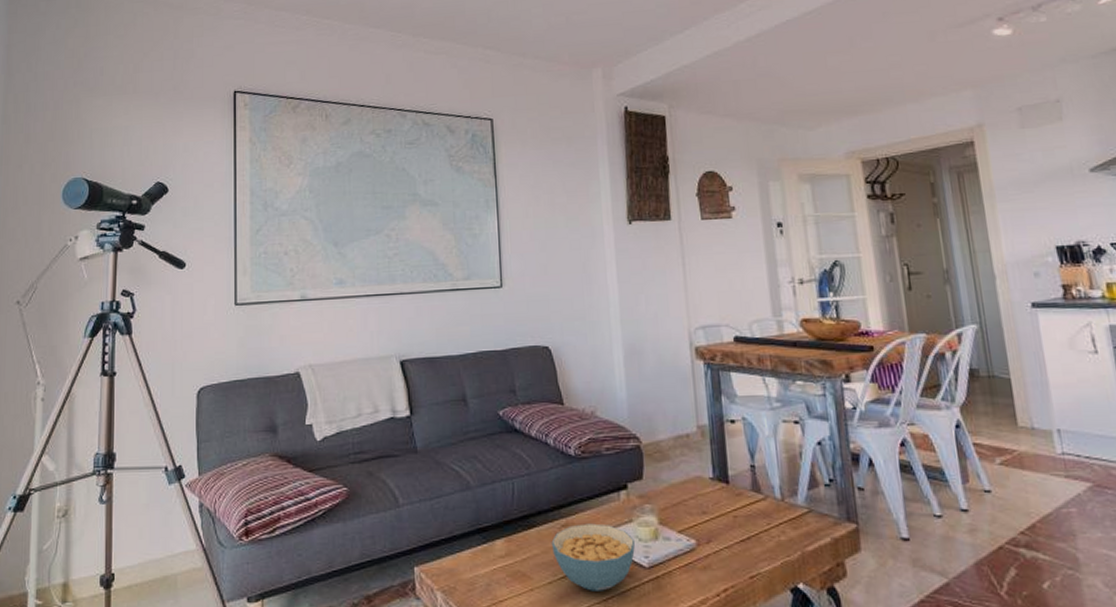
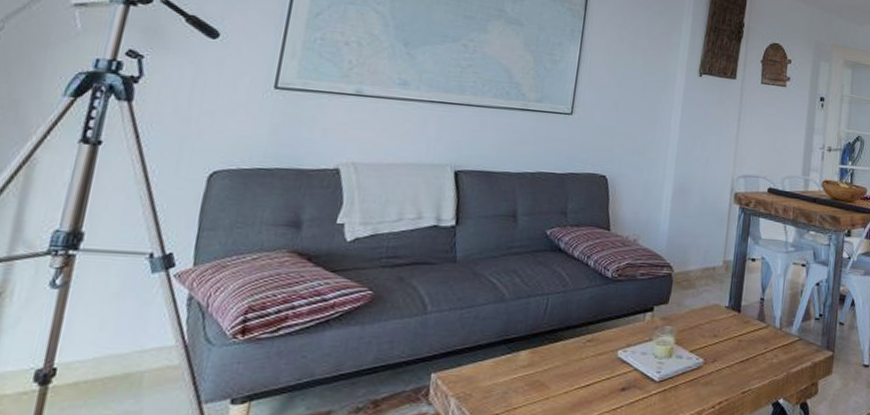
cereal bowl: present [551,523,636,591] -> none [573,340,652,401]

